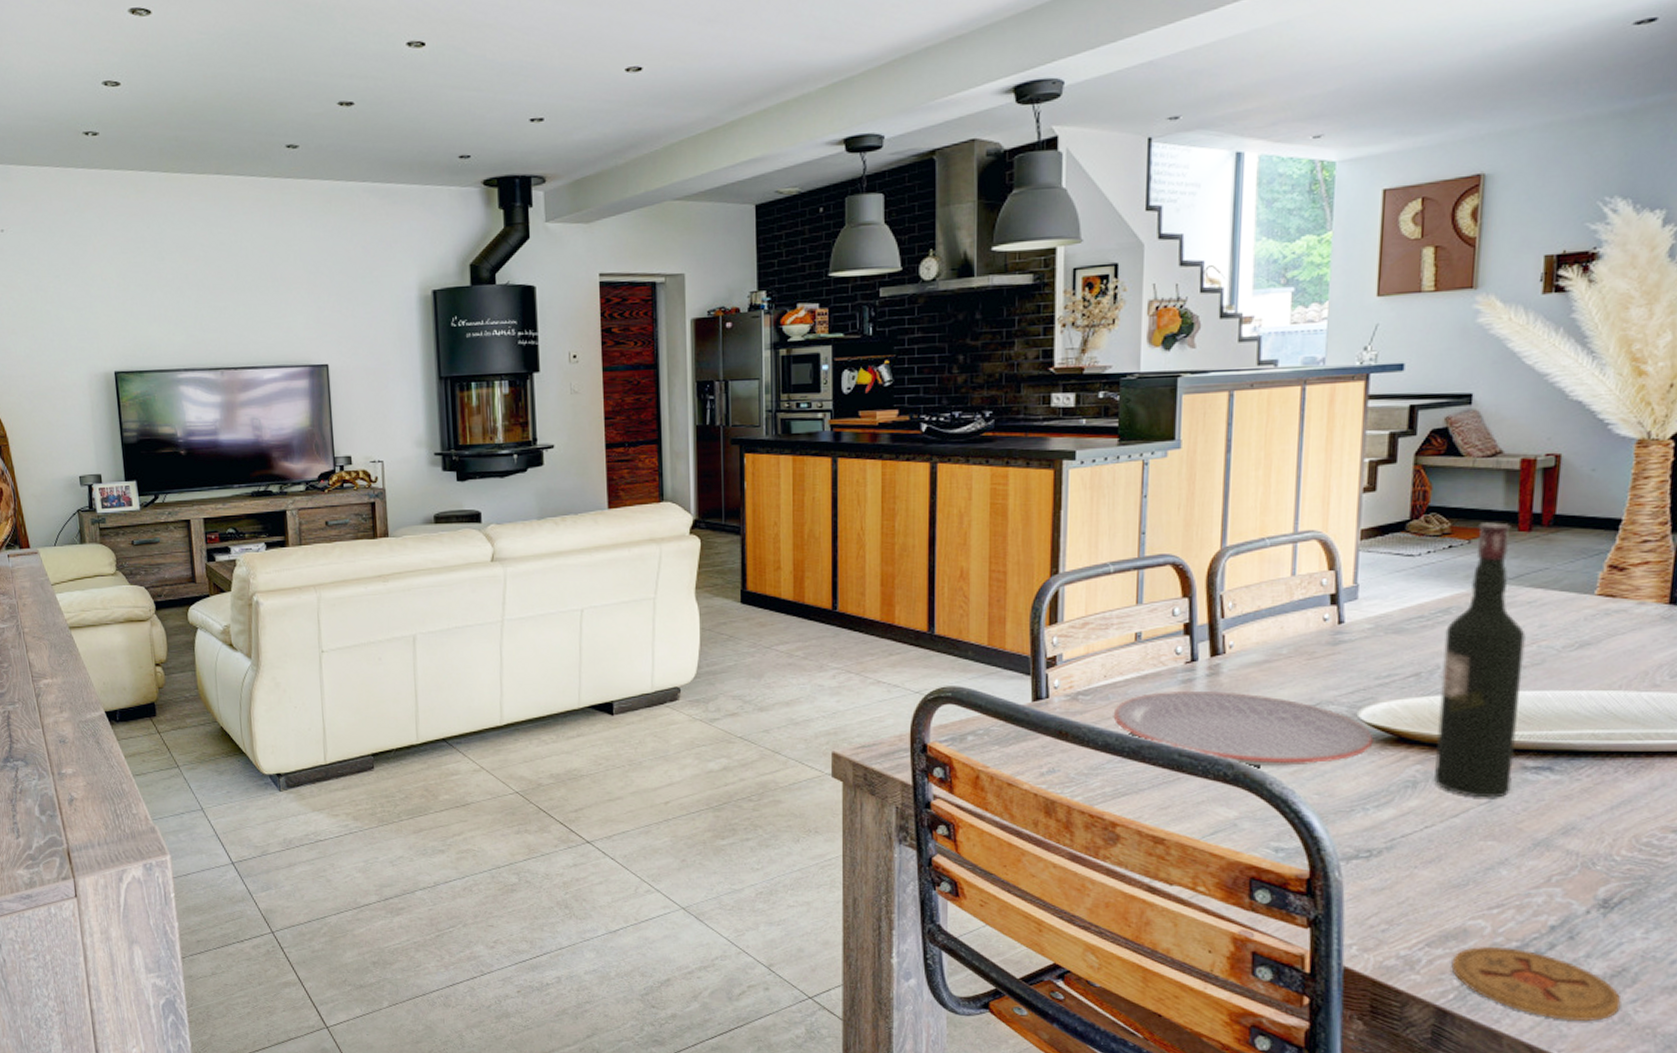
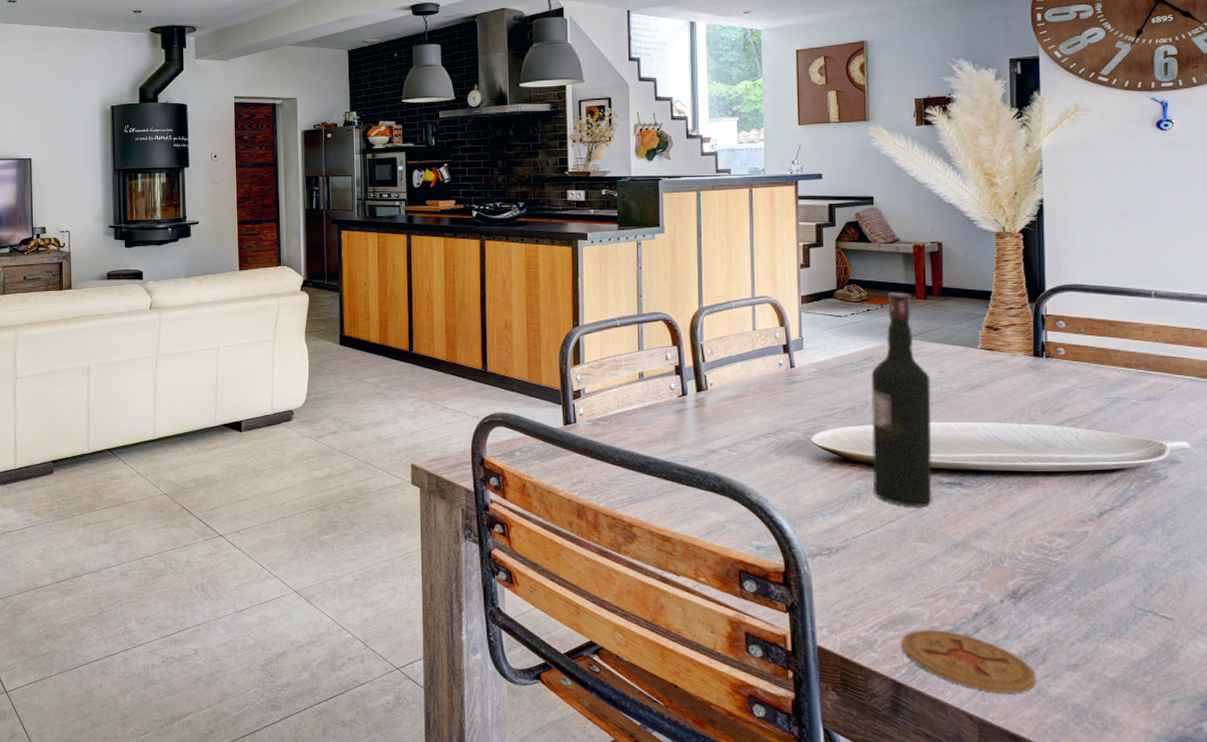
plate: present [1113,691,1374,766] -> none [626,419,825,479]

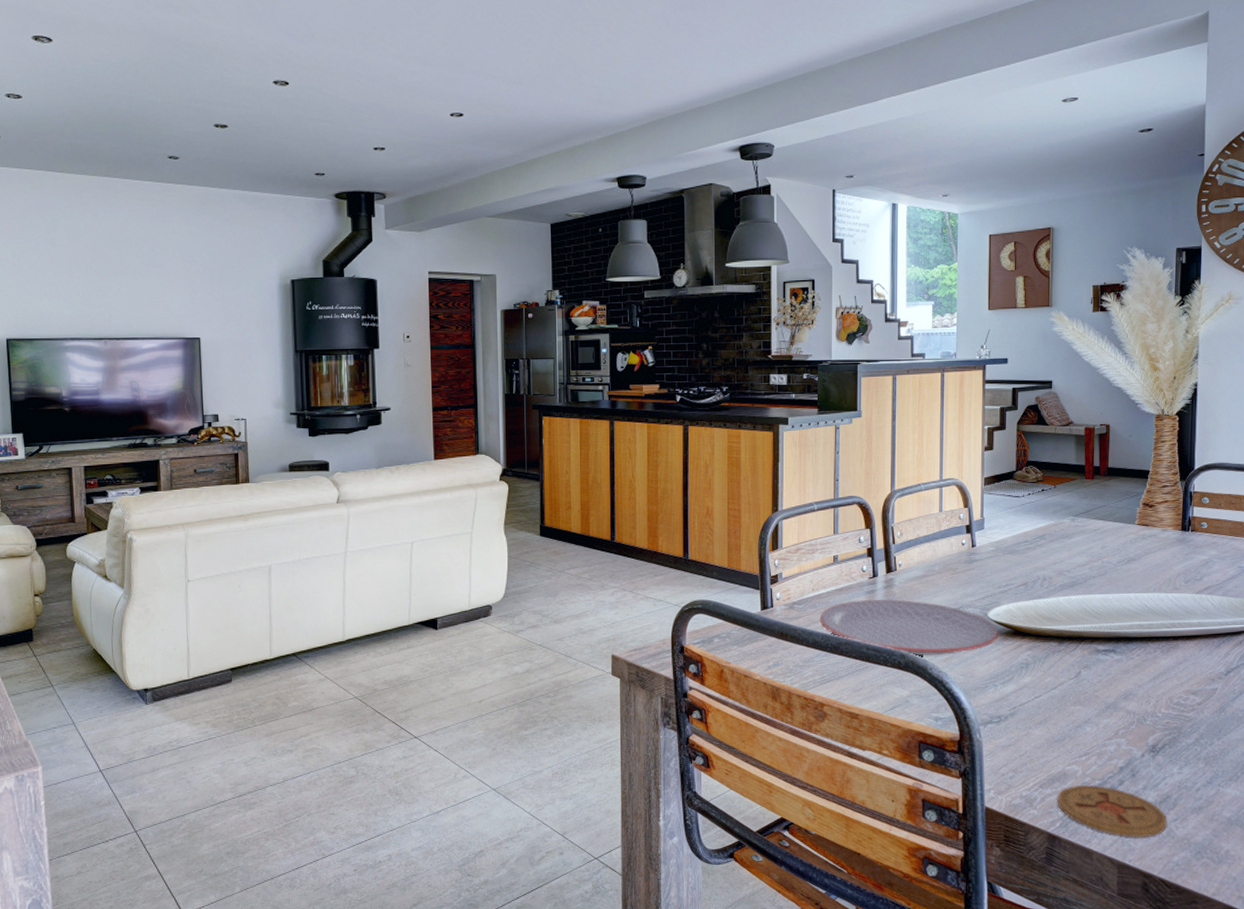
plate: none [626,419,825,479] -> present [819,599,999,656]
wine bottle: present [871,292,932,507] -> none [1040,473,1094,674]

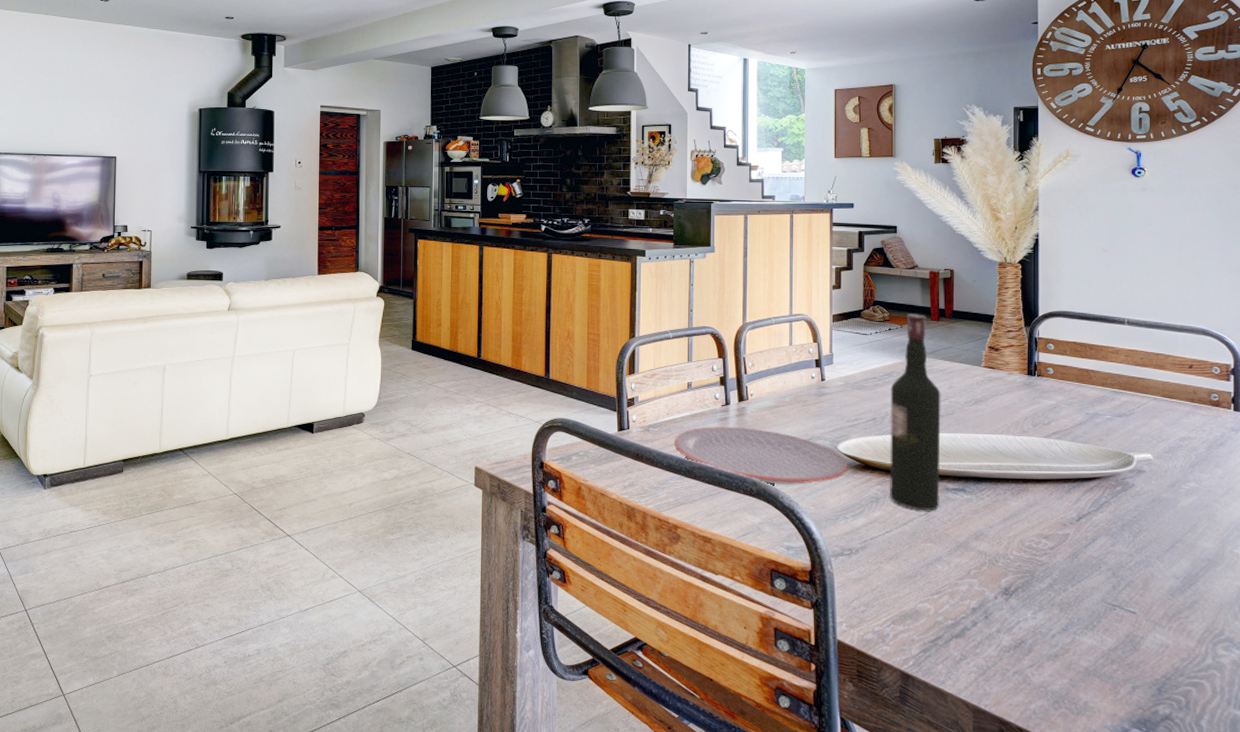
wine bottle: none [1040,473,1094,674] -> present [890,314,941,511]
coaster: present [1057,785,1167,838] -> none [910,624,1023,682]

